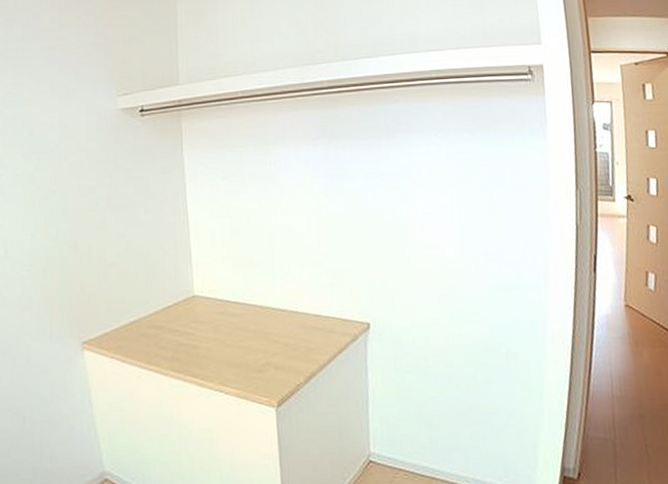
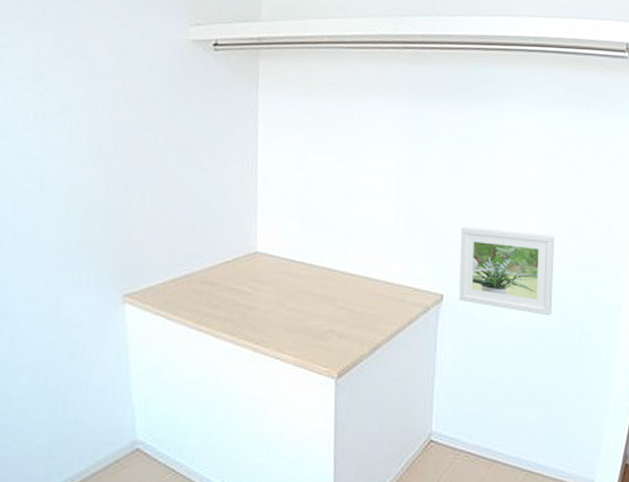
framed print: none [381,257,477,337] -> present [459,226,554,316]

